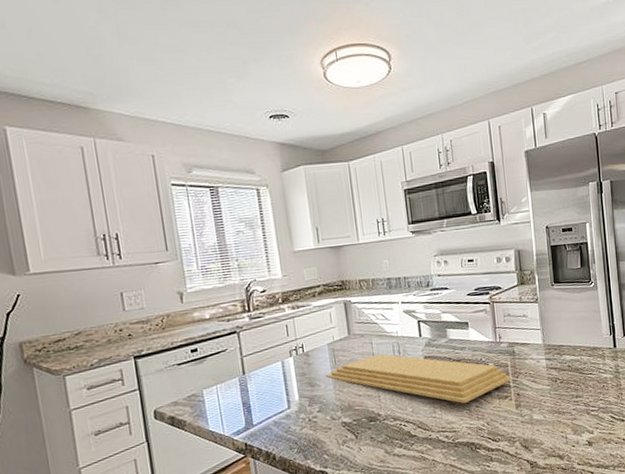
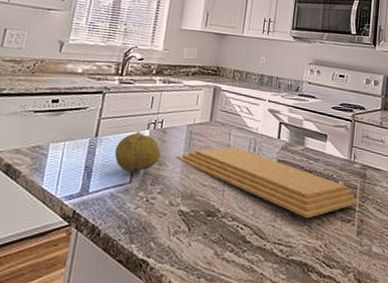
fruit: none [265,362,311,400] -> present [114,133,161,173]

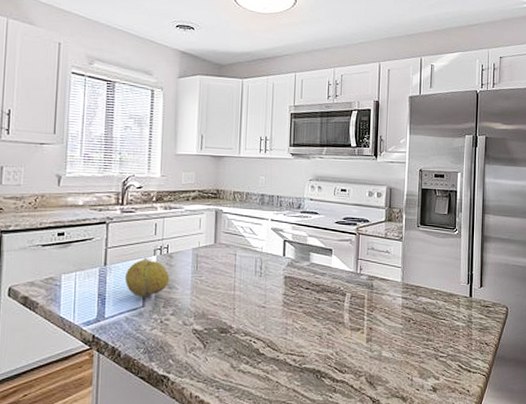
cutting board: present [177,147,358,219] -> none [185,266,366,330]

